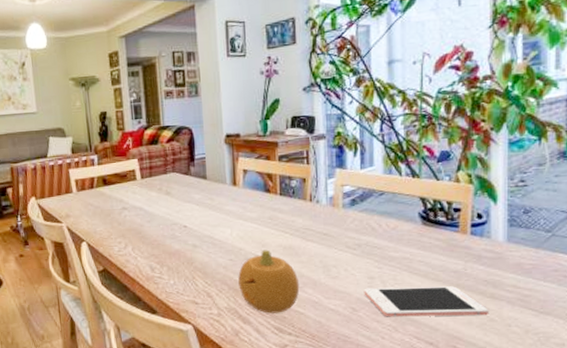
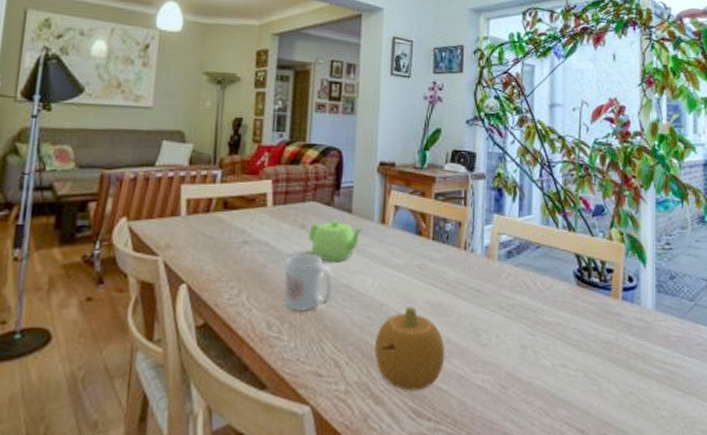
mug: none [157,214,198,258] -> present [283,254,332,312]
teapot: none [173,185,219,219] -> present [308,219,365,262]
cell phone: present [364,286,488,317] -> none [515,359,638,397]

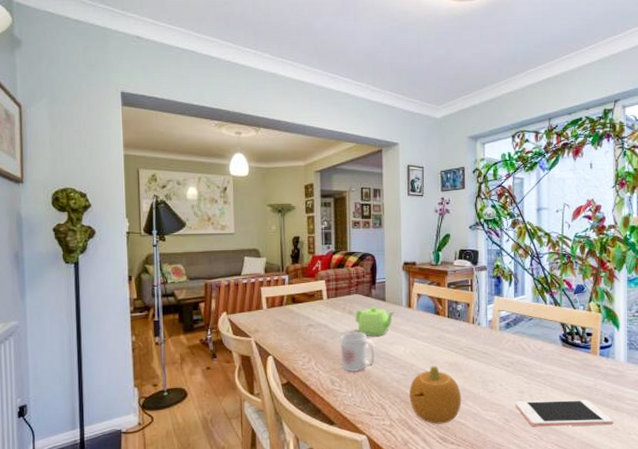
cell phone: none [515,359,638,397] -> present [515,400,613,427]

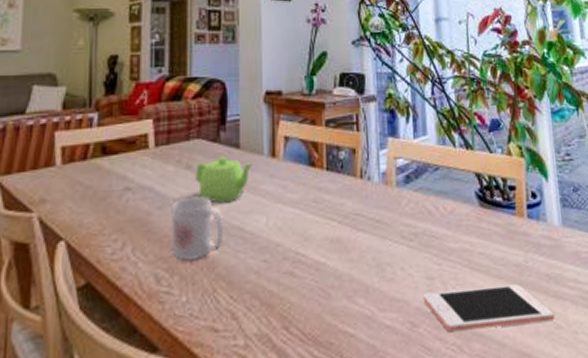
fruit: present [409,366,462,424] -> none [273,244,350,339]

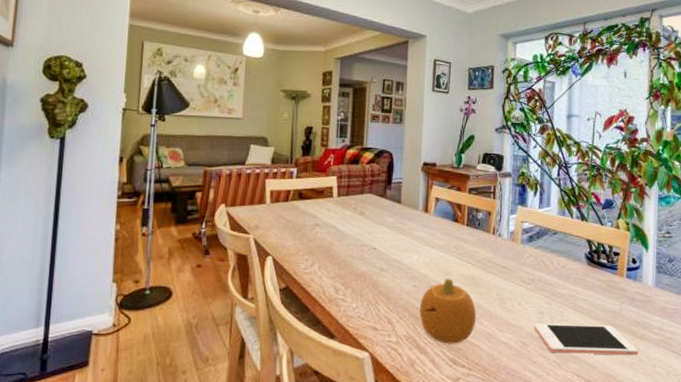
mug: present [171,196,223,262] -> none [347,235,385,280]
teapot: present [195,156,254,204] -> none [366,208,411,242]
fruit: none [273,244,350,339] -> present [419,278,477,344]

